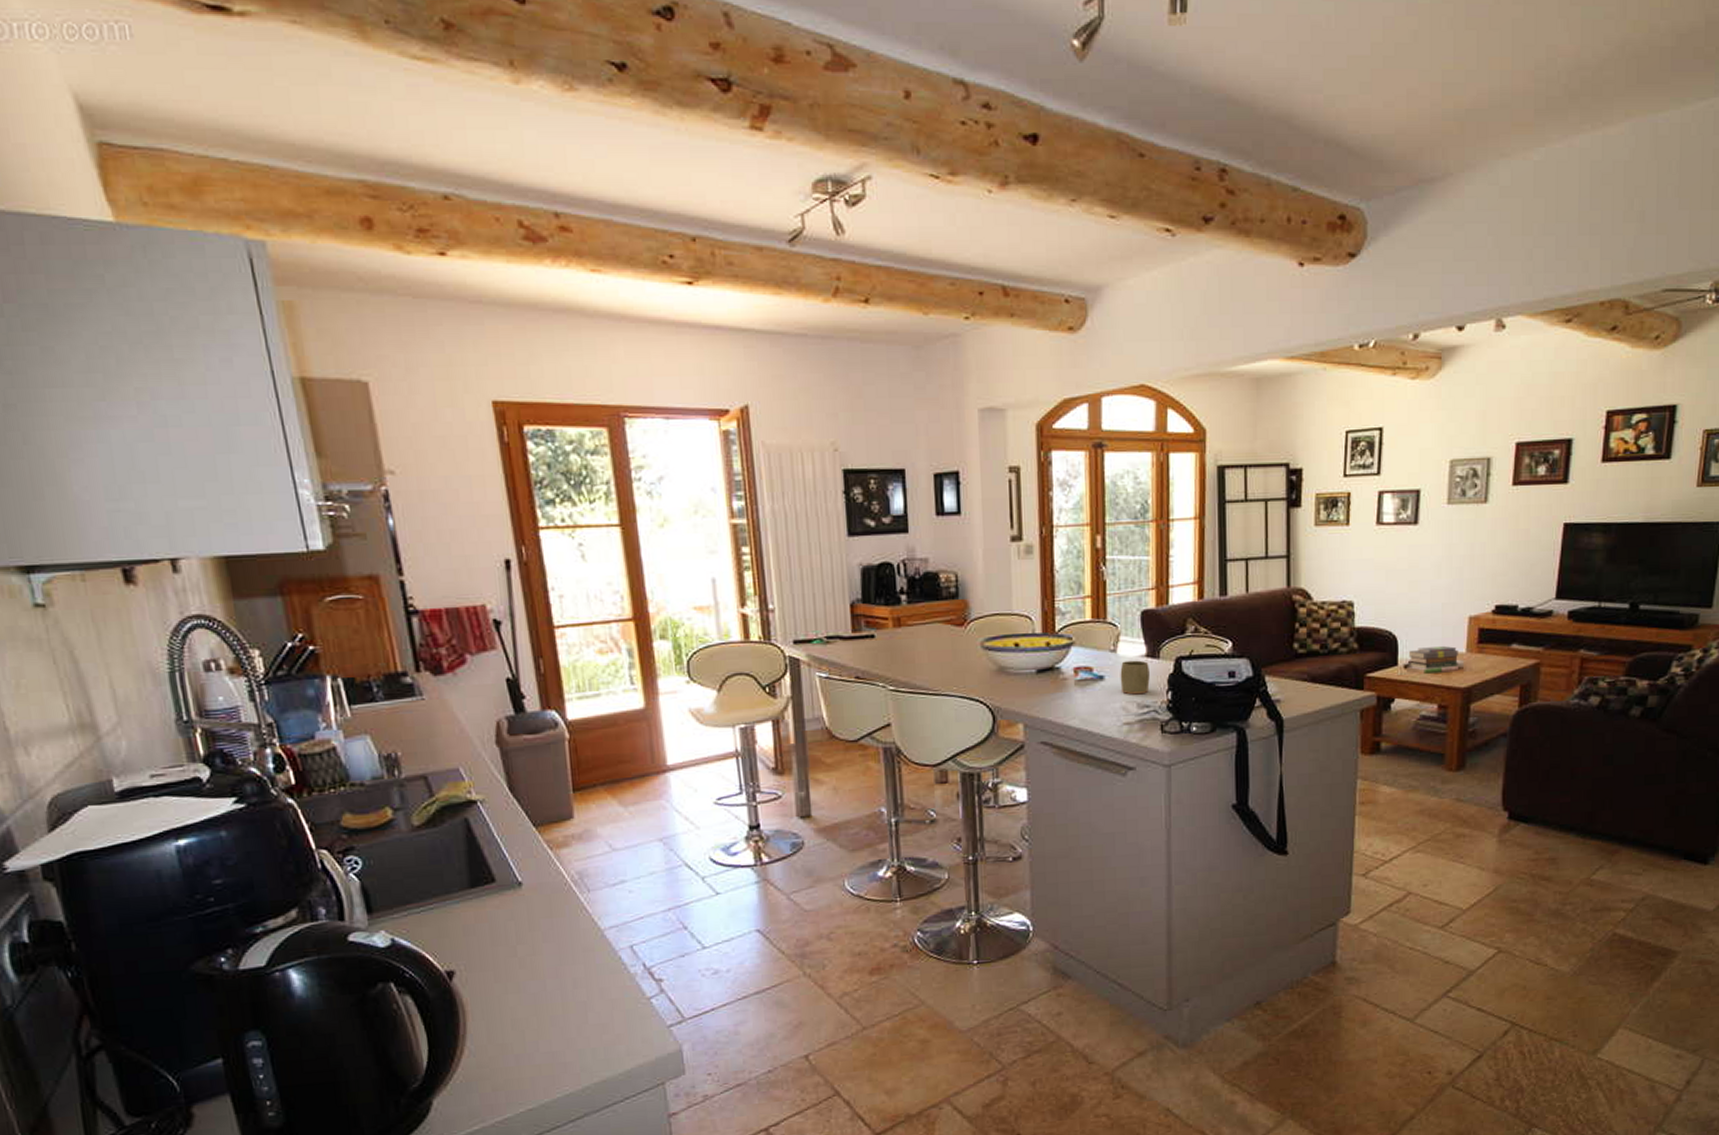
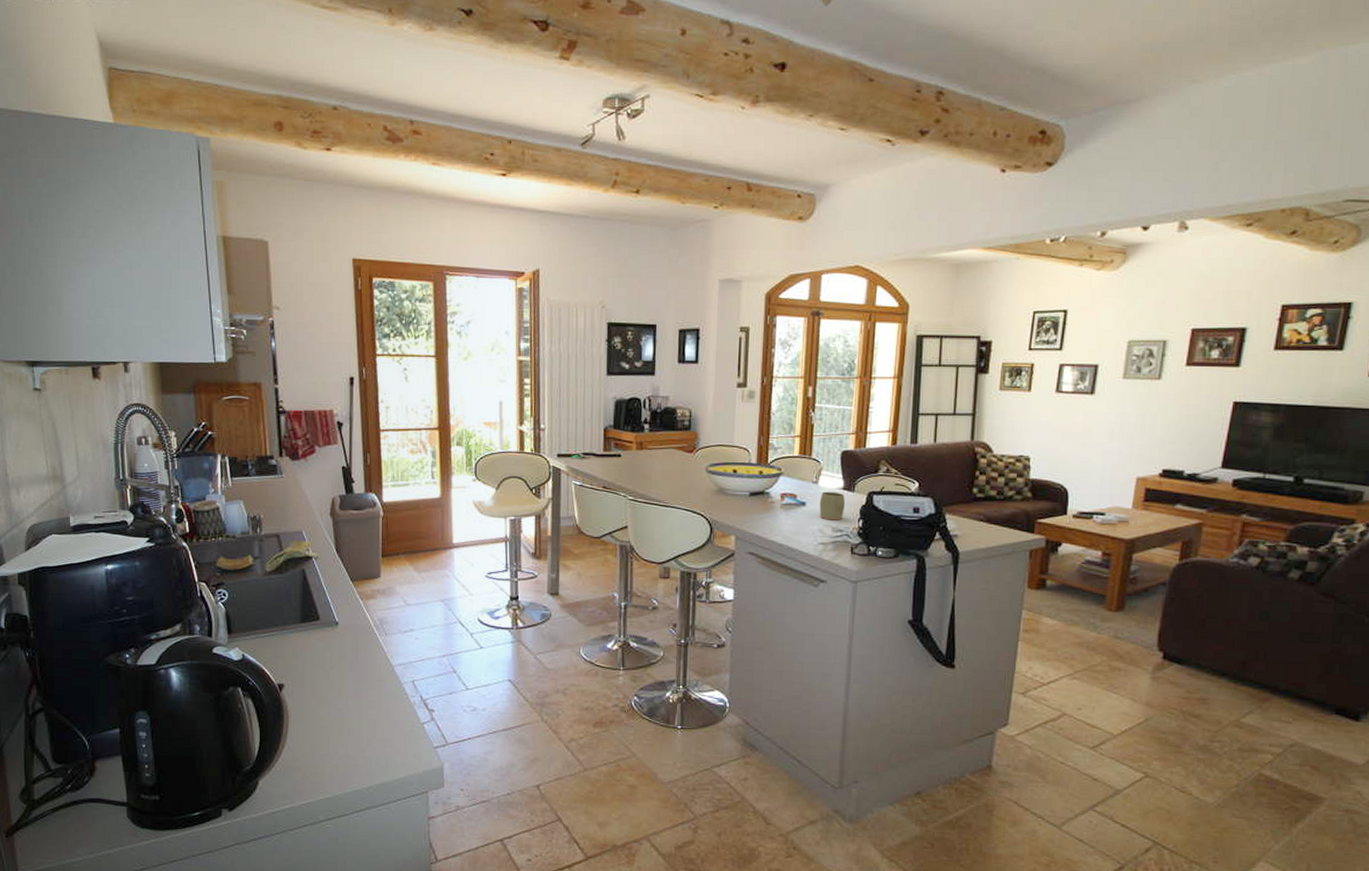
books: present [1407,645,1459,675] -> none [1075,500,1125,525]

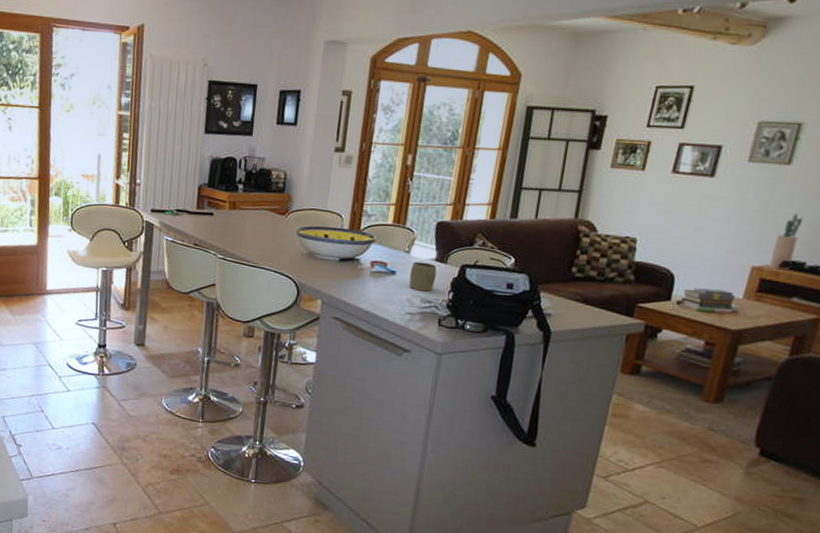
books: none [1075,500,1125,525] -> present [679,288,735,315]
vase: none [1151,424,1177,481] -> present [768,212,803,272]

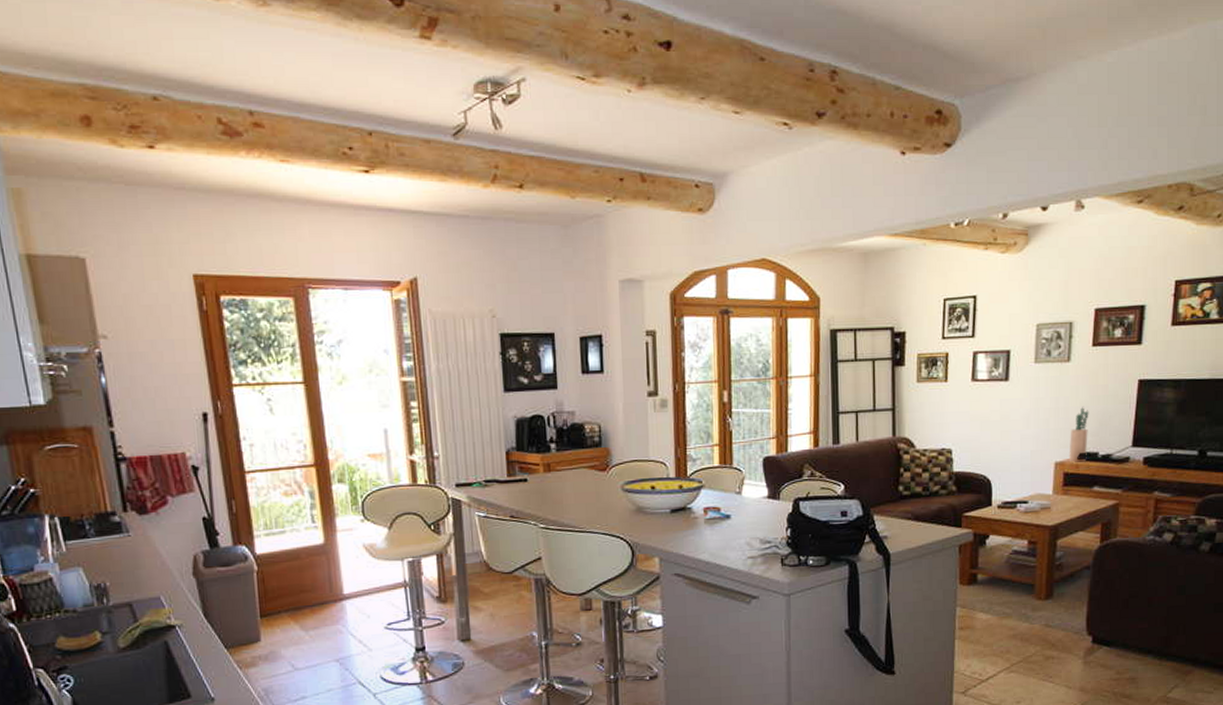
mug: present [409,261,437,292] -> none [744,501,771,532]
books: present [679,288,735,315] -> none [1000,488,1047,514]

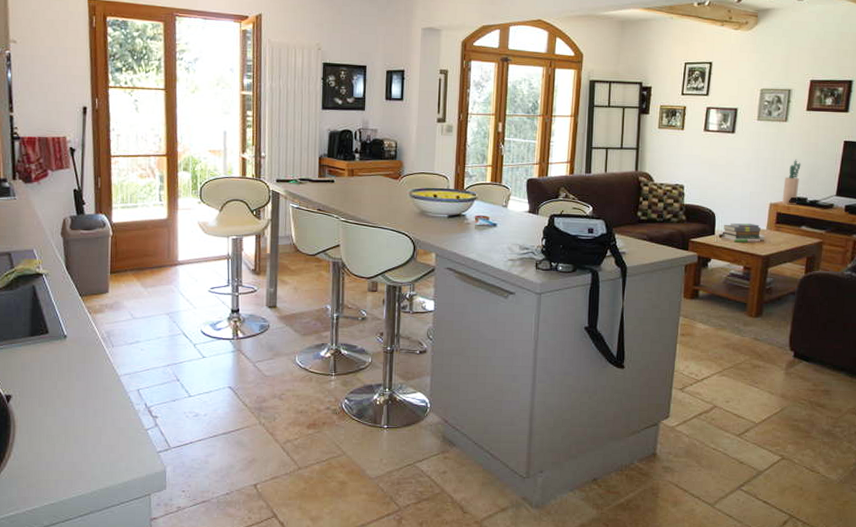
books: none [1000,488,1047,514] -> present [721,223,761,244]

